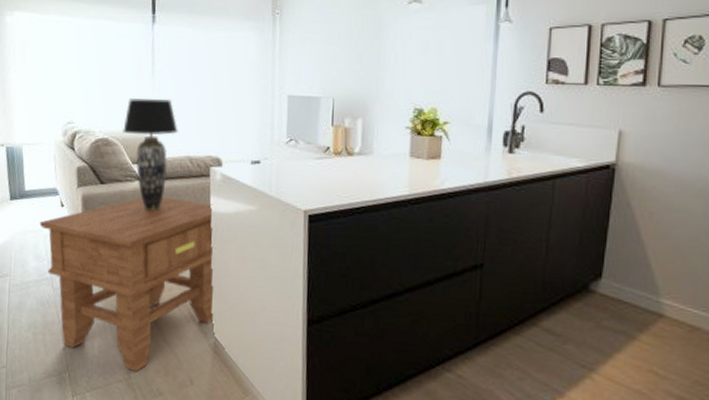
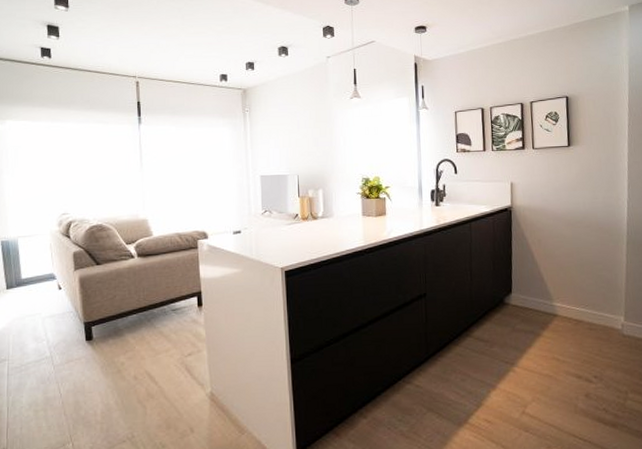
side table: present [39,197,215,373] -> none [37,270,209,431]
table lamp: present [123,97,178,212] -> none [116,187,167,284]

